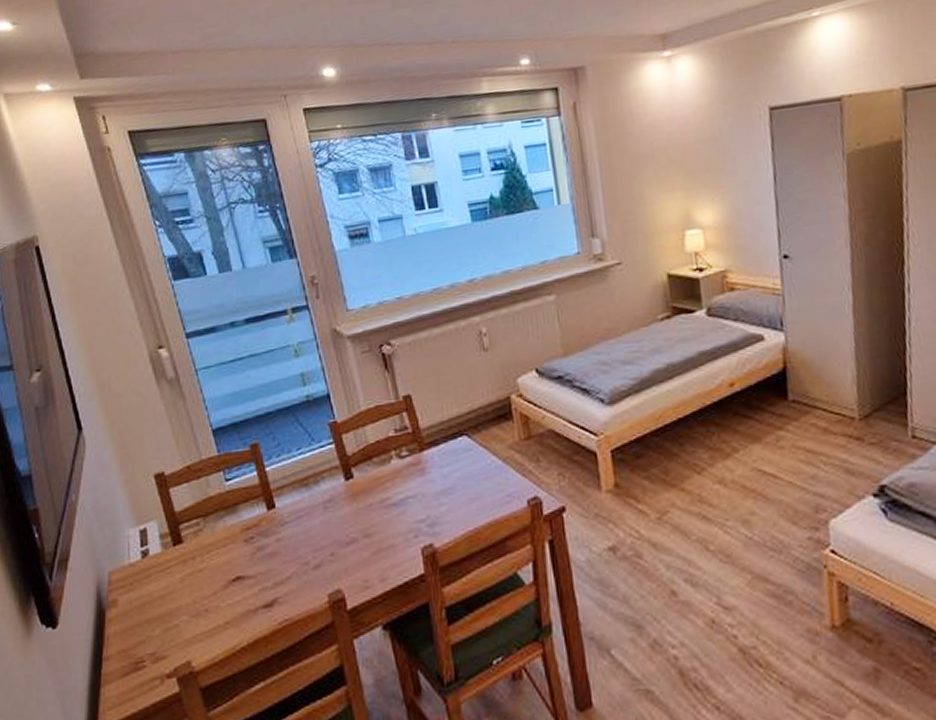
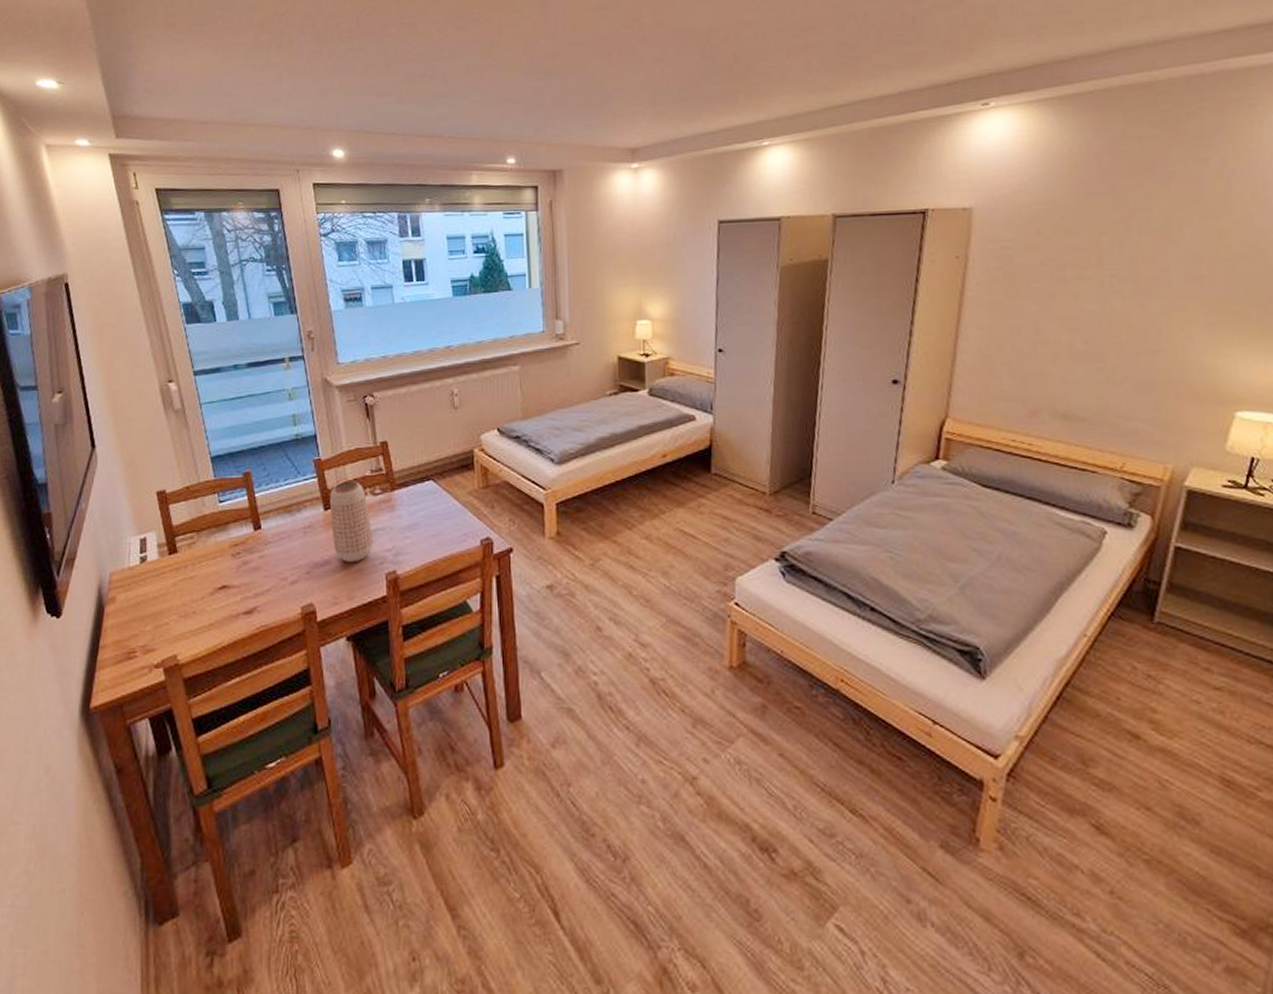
vase: none [350,444,405,540] -> present [329,481,374,563]

